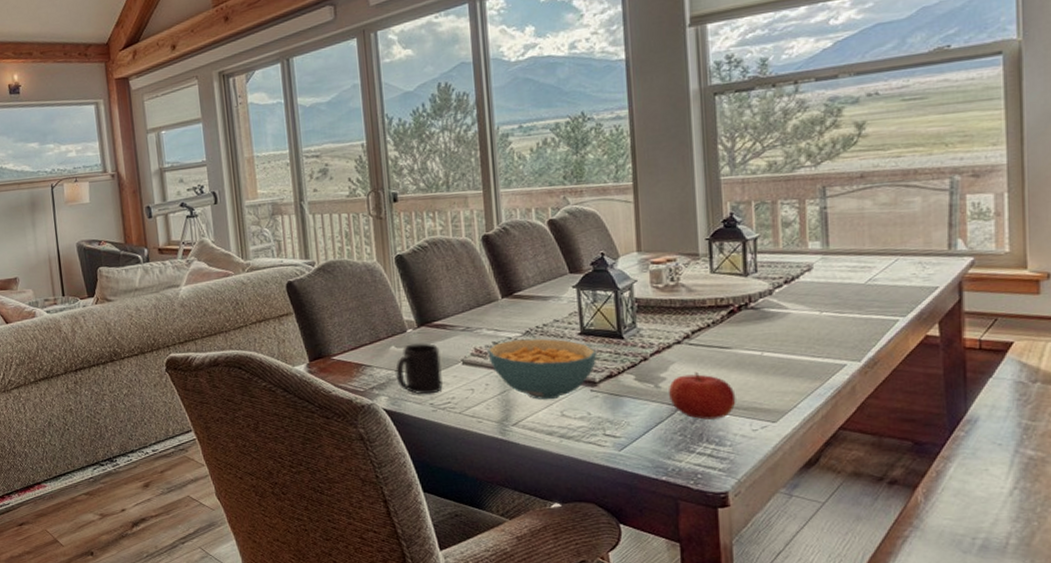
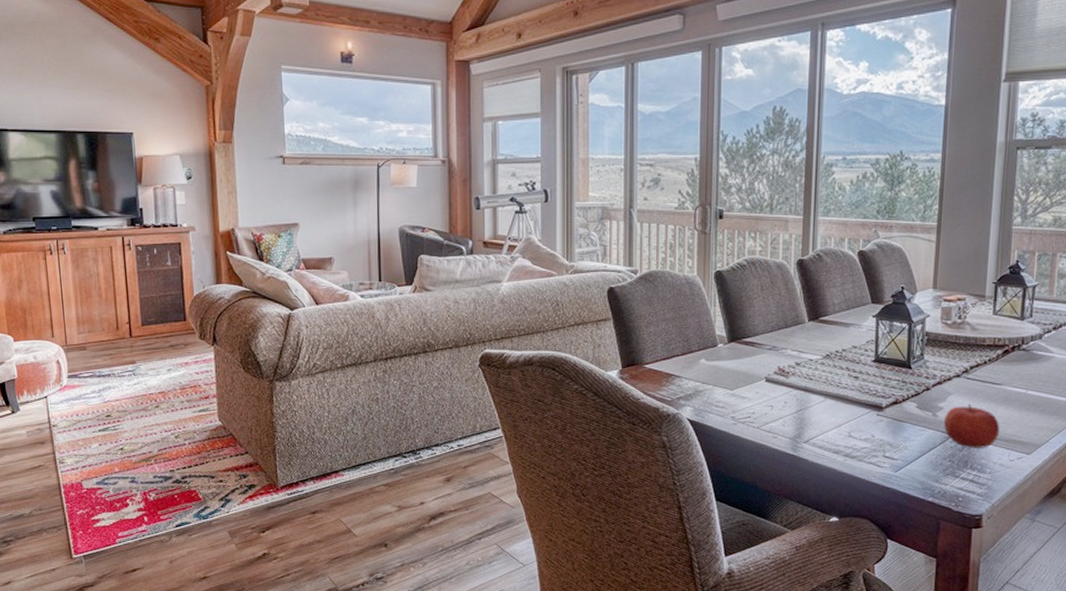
mug: present [395,343,443,395] -> none [703,358,746,408]
cereal bowl: present [487,338,597,400] -> none [789,362,887,421]

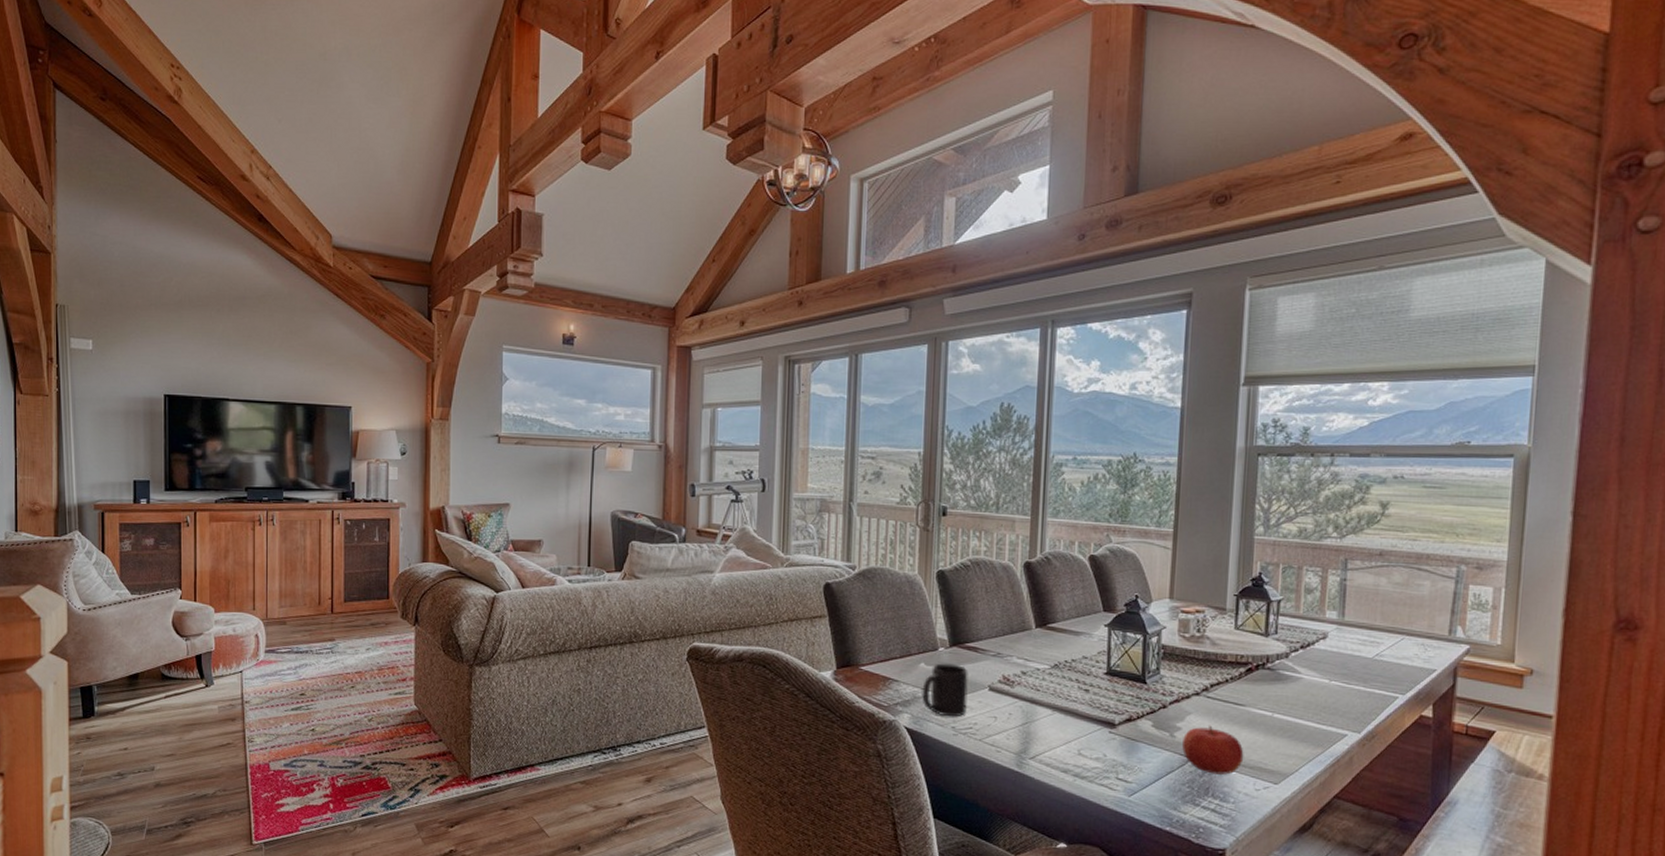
mug: none [703,358,746,408] -> present [922,663,968,717]

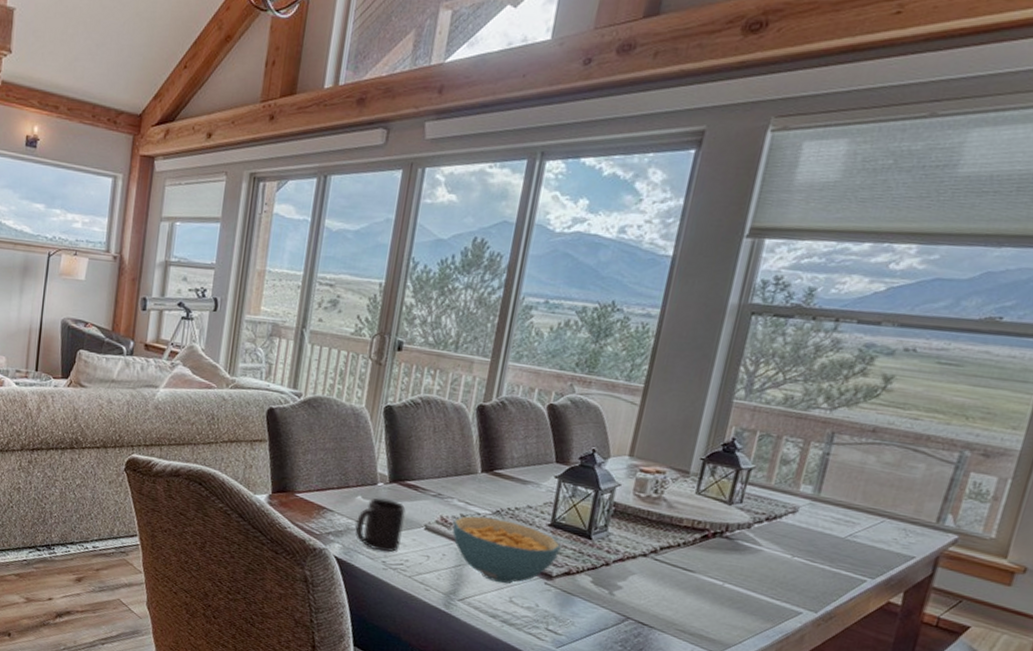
cereal bowl: none [1015,672,1120,737] -> present [452,515,562,584]
fruit: present [1182,725,1244,775] -> none [620,587,686,639]

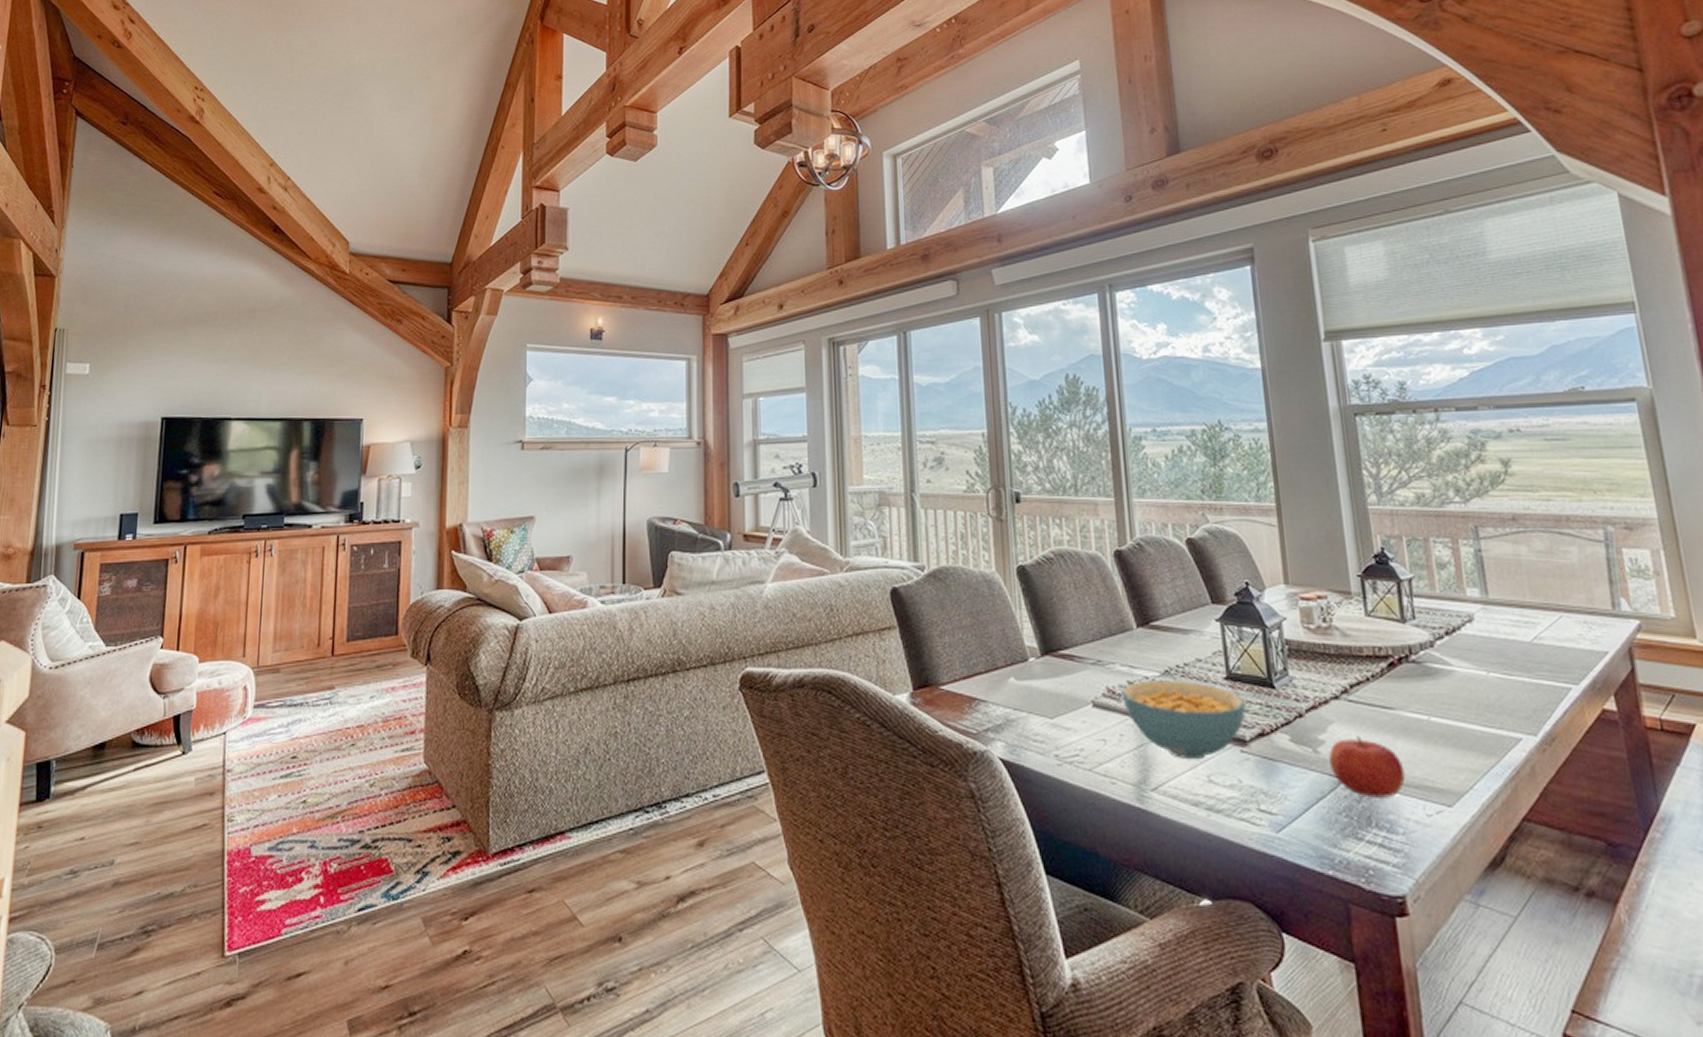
mug: present [355,497,406,552] -> none [1015,676,1070,743]
fruit: none [620,587,686,639] -> present [1329,735,1406,798]

